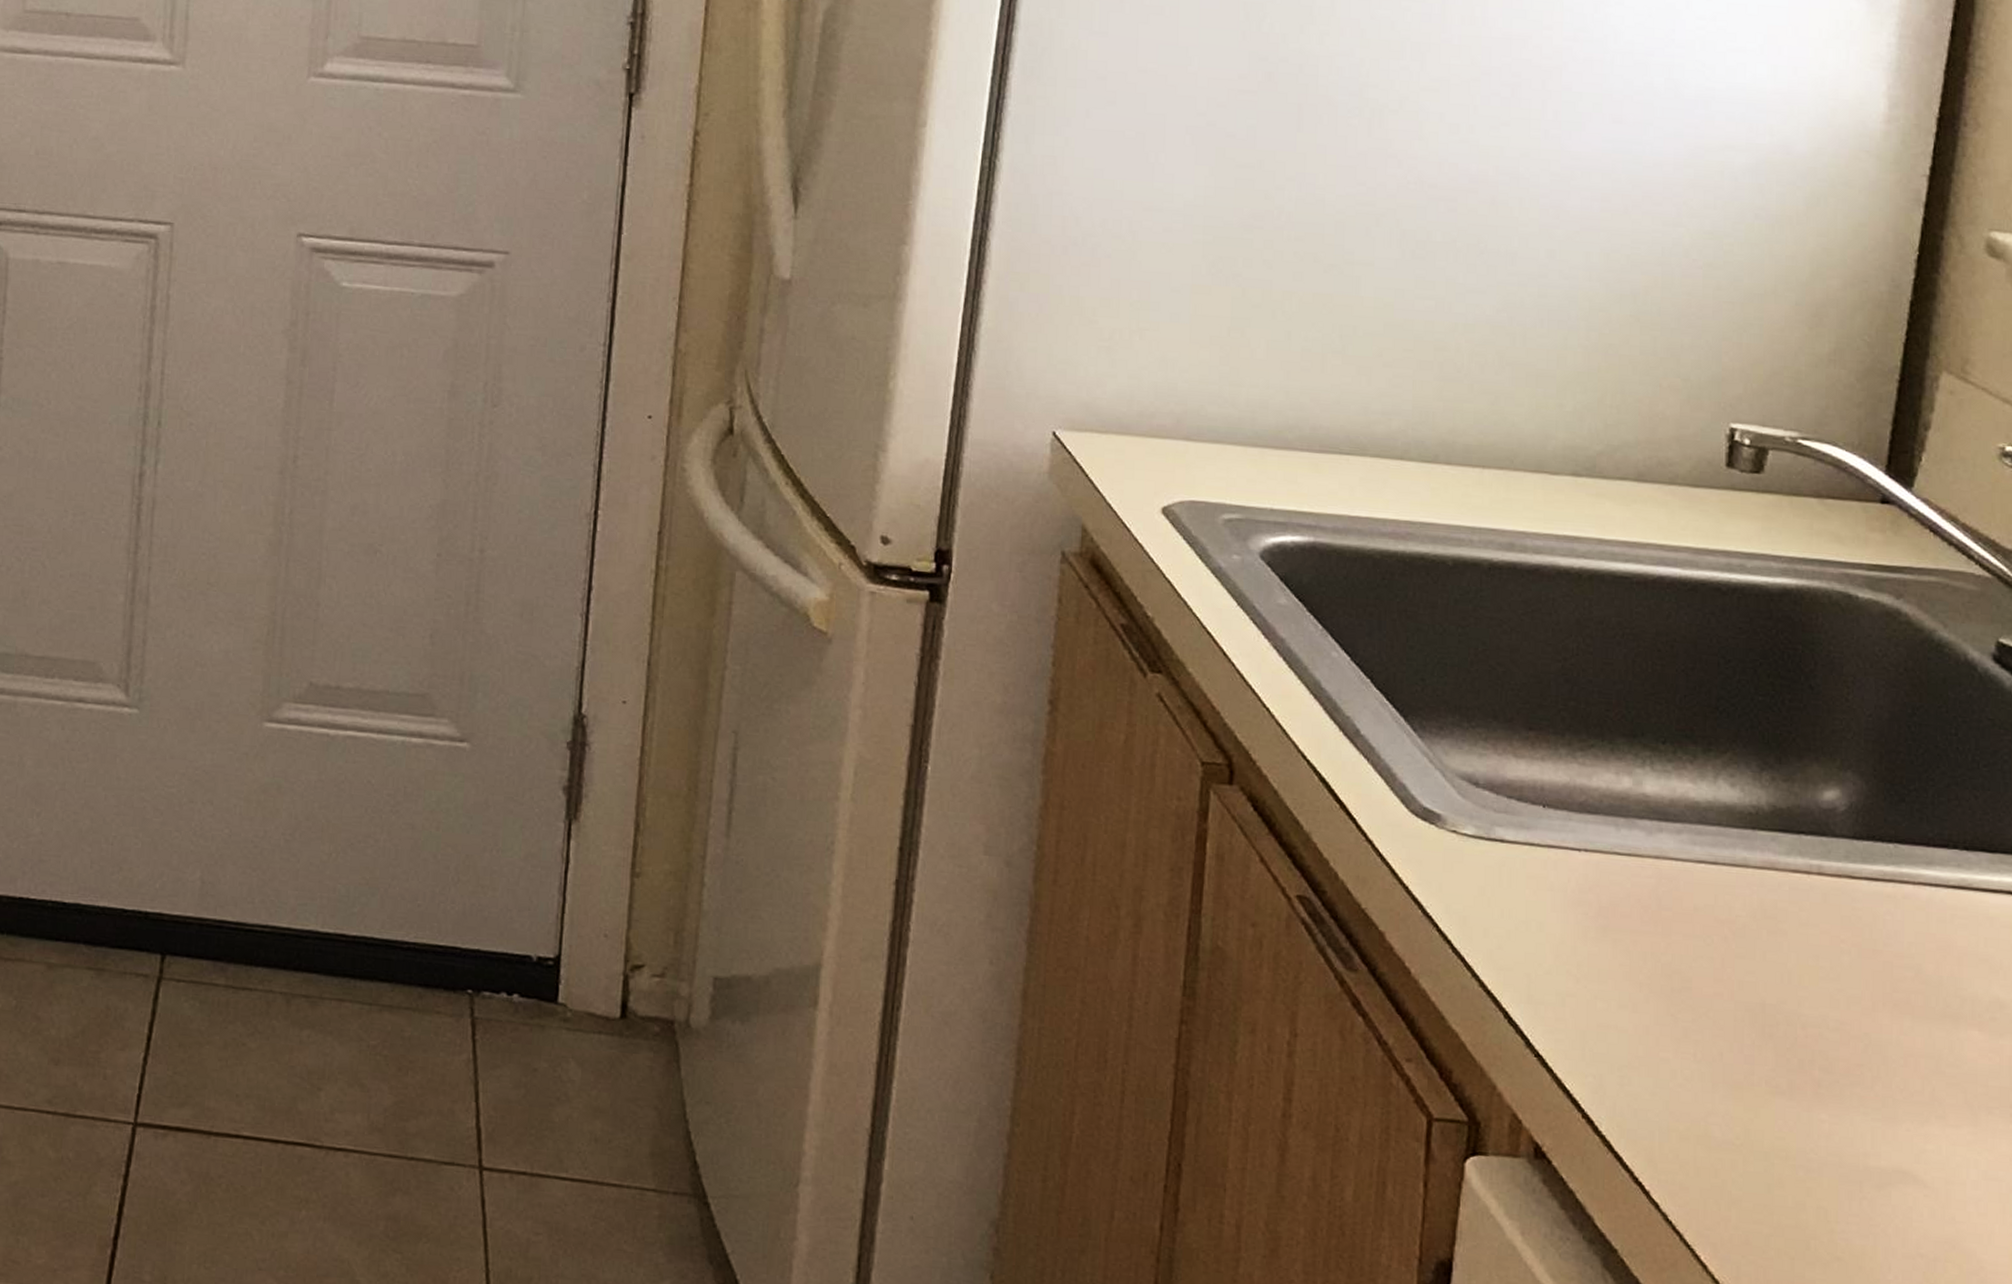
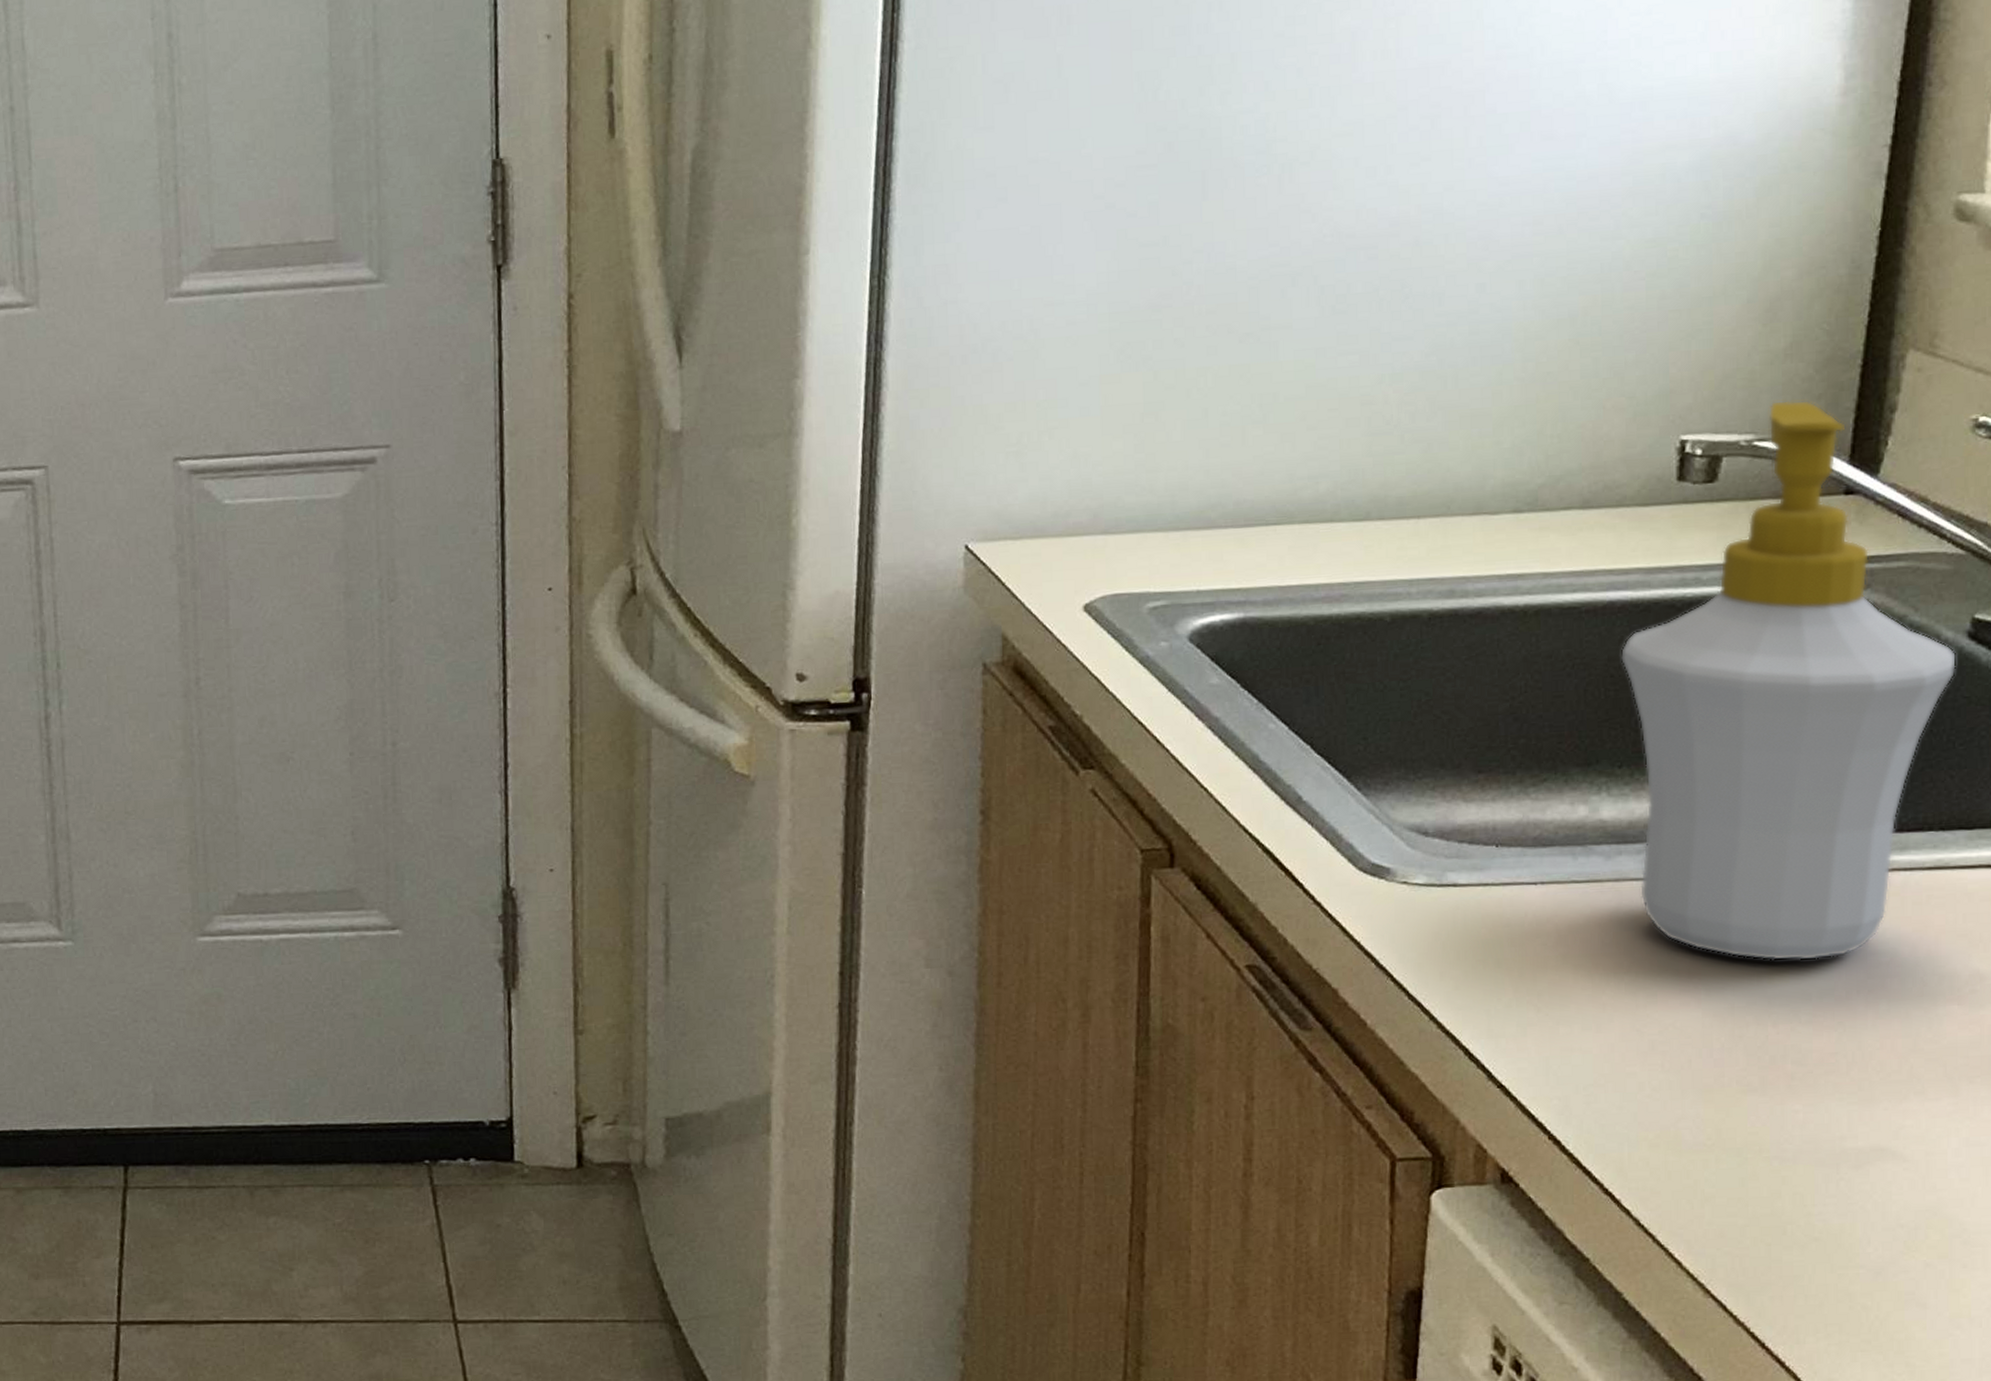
soap bottle: none [1667,402,1983,966] -> present [1620,400,1957,961]

